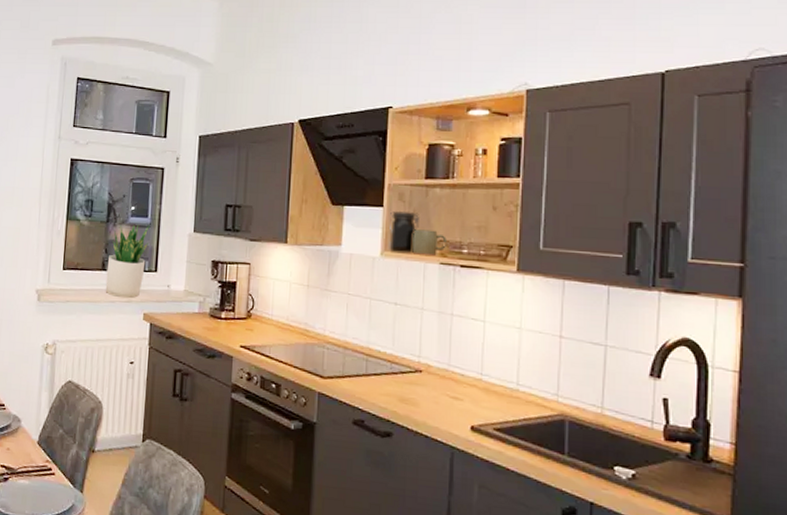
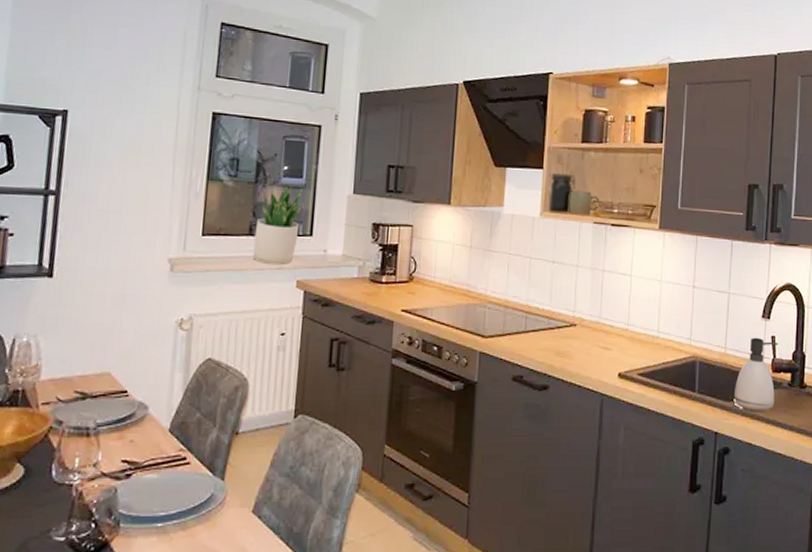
soap dispenser: none [613,398,672,486] -> present [733,337,778,413]

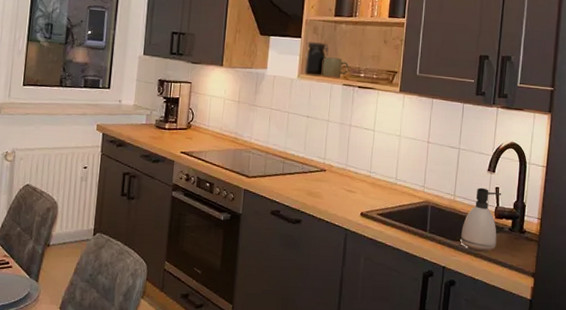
planter: present [252,185,305,266] -> none [62,46,104,112]

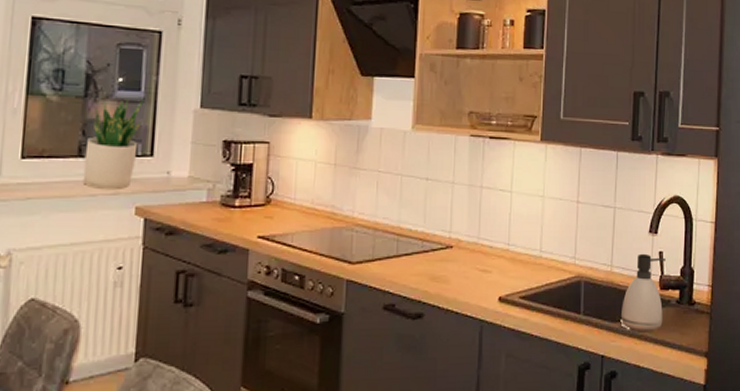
planter: none [62,46,104,112] -> present [82,99,143,191]
jar: present [304,41,329,77] -> none [420,81,450,127]
mug: present [322,57,349,78] -> none [443,101,477,128]

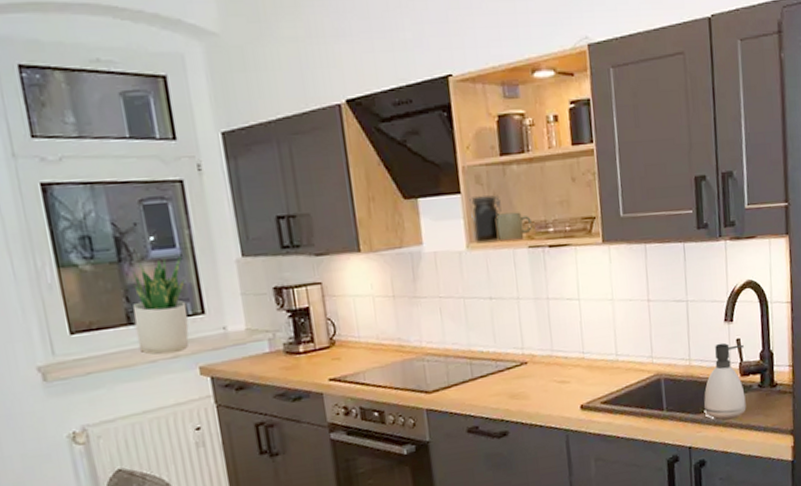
jar: none [420,81,450,127] -> present [469,195,502,244]
mug: none [443,101,477,128] -> present [496,212,532,242]

